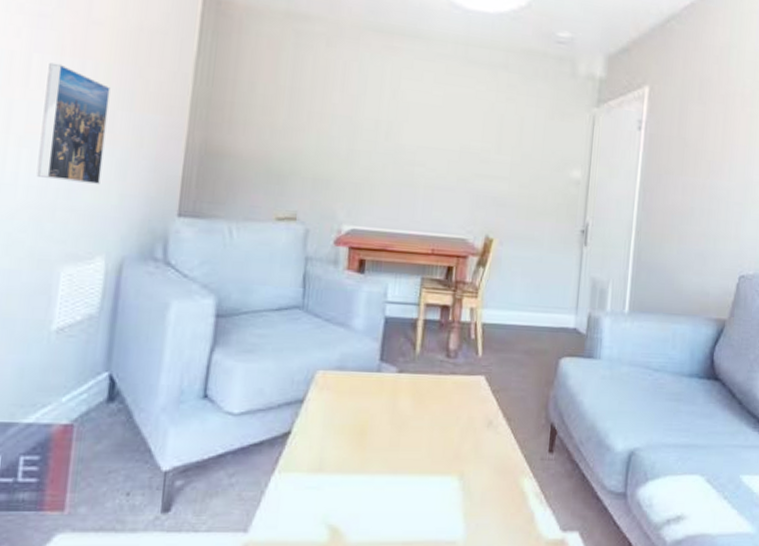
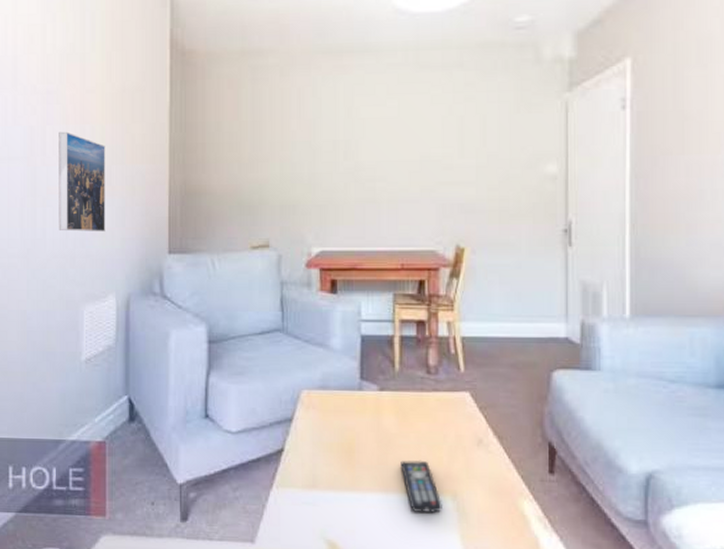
remote control: none [412,441,449,494] -> present [400,460,442,514]

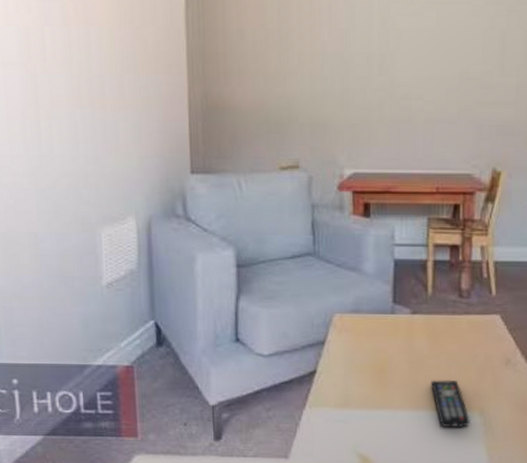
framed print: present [59,131,105,232] -> none [59,34,120,148]

